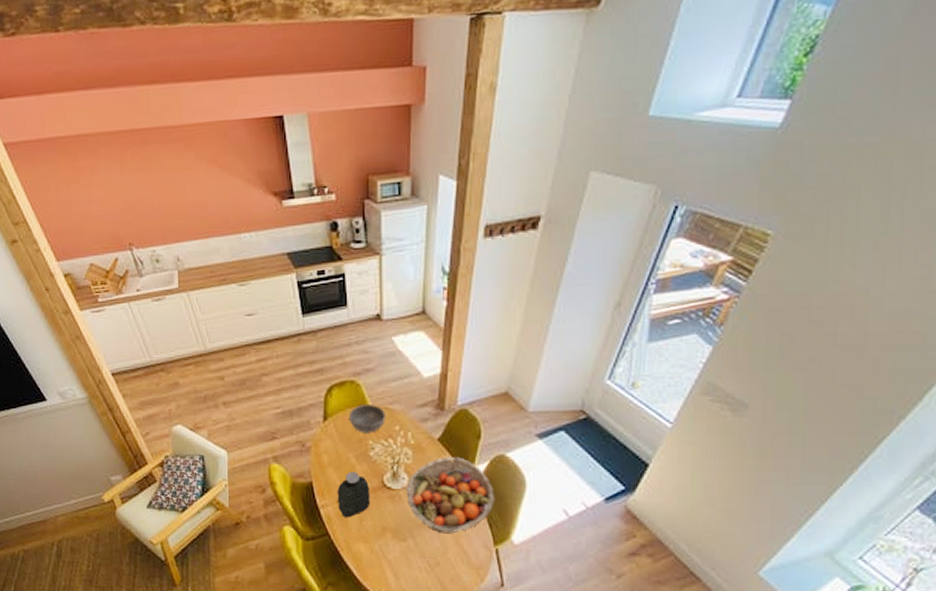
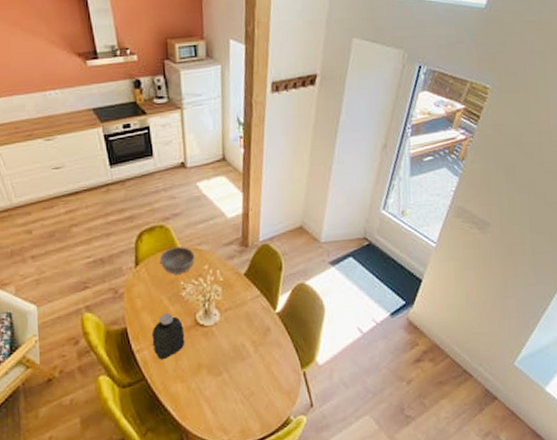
fruit basket: present [406,457,495,534] -> none [218,289,299,364]

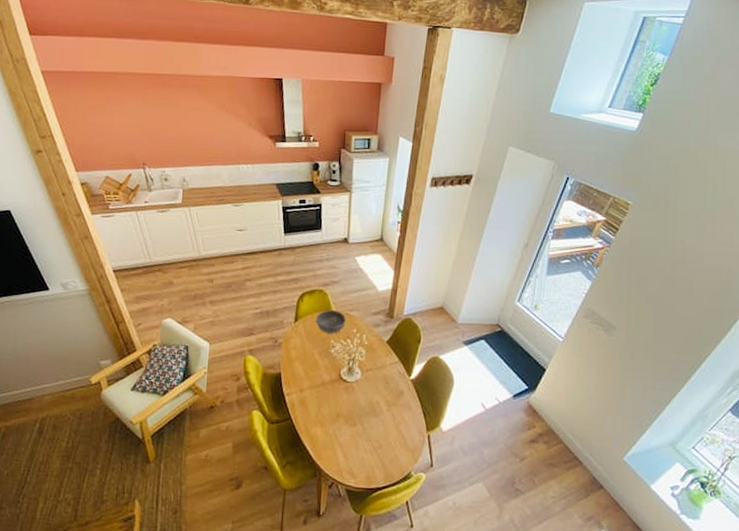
water jug: present [151,312,185,360] -> none [300,365,329,405]

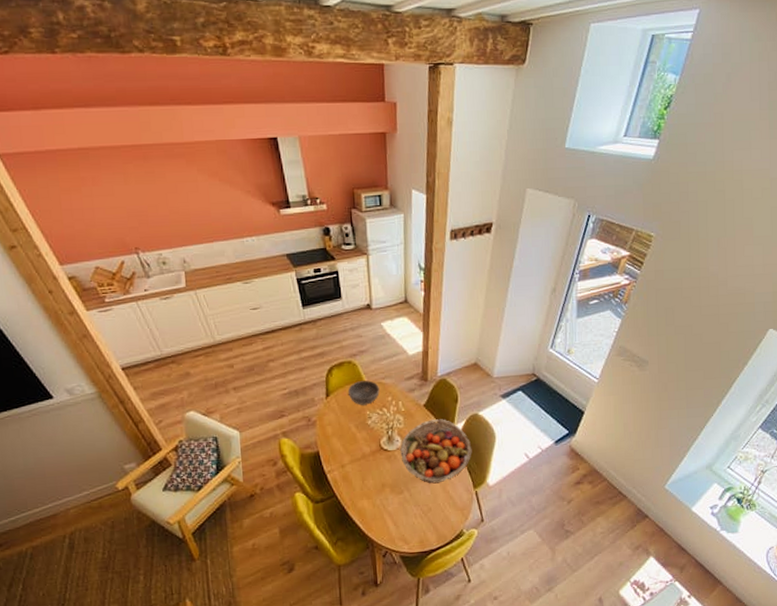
fruit basket: none [358,357,429,421] -> present [400,419,472,484]

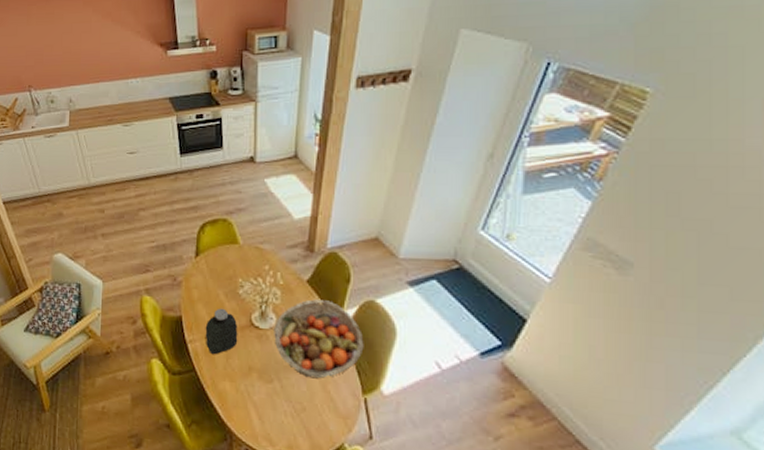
water jug: none [341,438,371,480] -> present [205,308,238,355]
bowl: present [347,380,380,405] -> none [219,243,256,271]

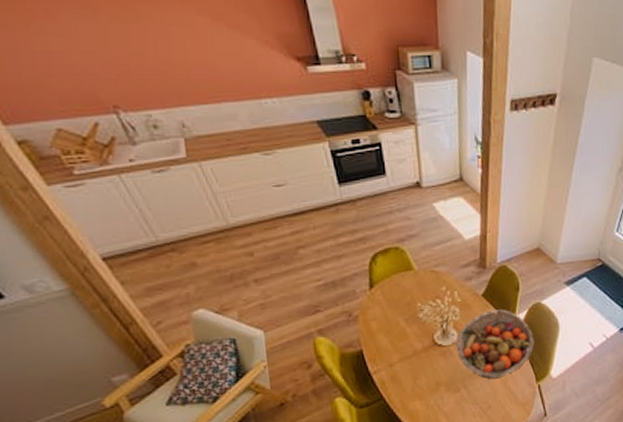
water jug: present [205,308,238,355] -> none [388,334,423,380]

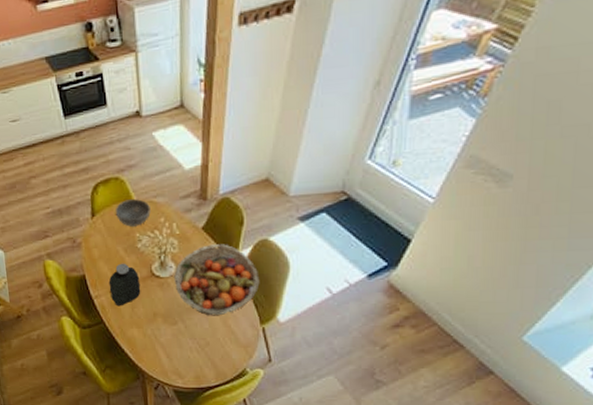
water jug: none [388,334,423,380] -> present [108,263,141,307]
bowl: none [395,269,432,297] -> present [115,199,151,227]

